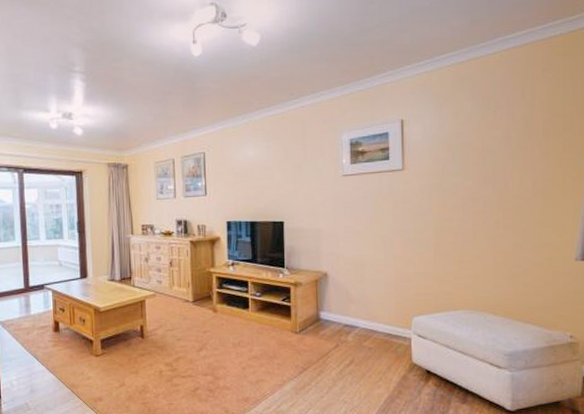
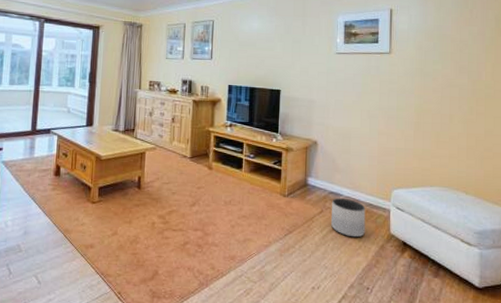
planter: none [348,330,385,370] -> present [331,197,366,238]

